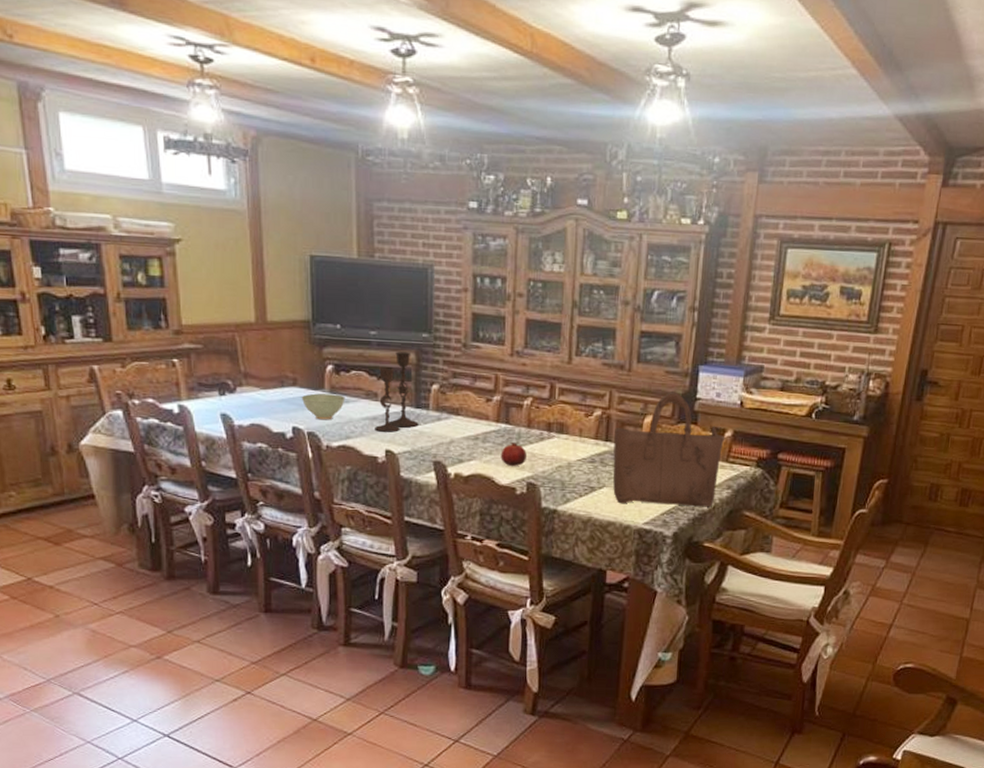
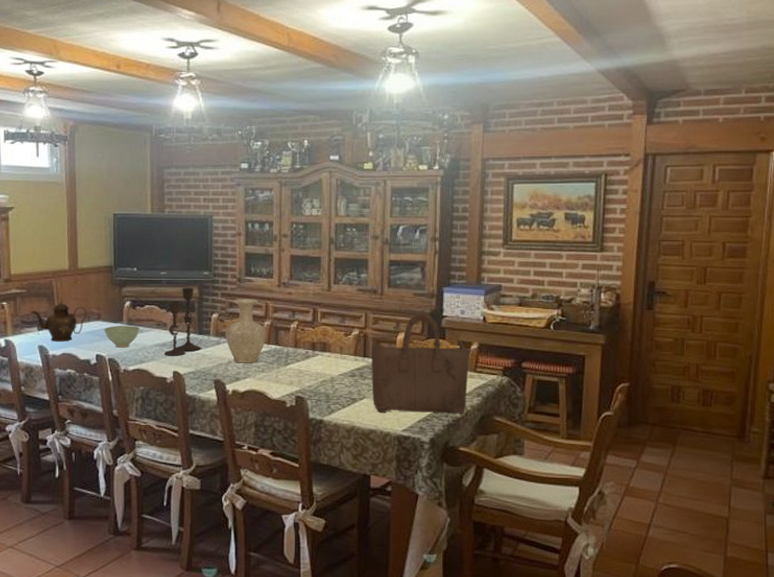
teapot: none [207,360,280,410] -> present [29,301,87,342]
vase: none [447,368,495,444] -> present [225,299,266,363]
fruit: present [500,442,527,467] -> none [272,361,294,383]

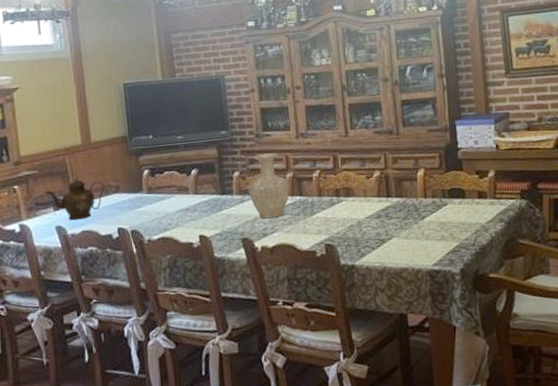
bowl: present [104,325,140,348] -> none [123,193,161,218]
candlestick: present [164,288,201,356] -> none [188,149,226,221]
handbag: present [371,311,472,414] -> none [393,145,491,251]

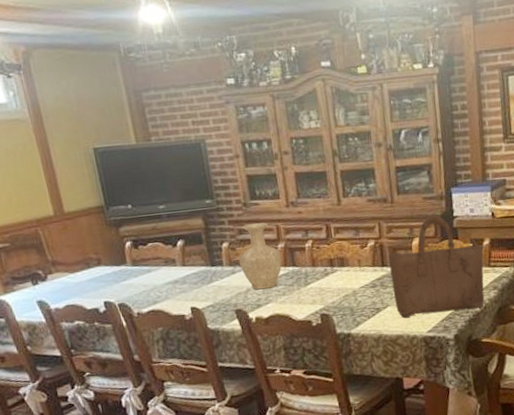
teapot: present [43,177,105,220] -> none [18,250,86,295]
handbag: none [393,145,491,251] -> present [388,214,485,319]

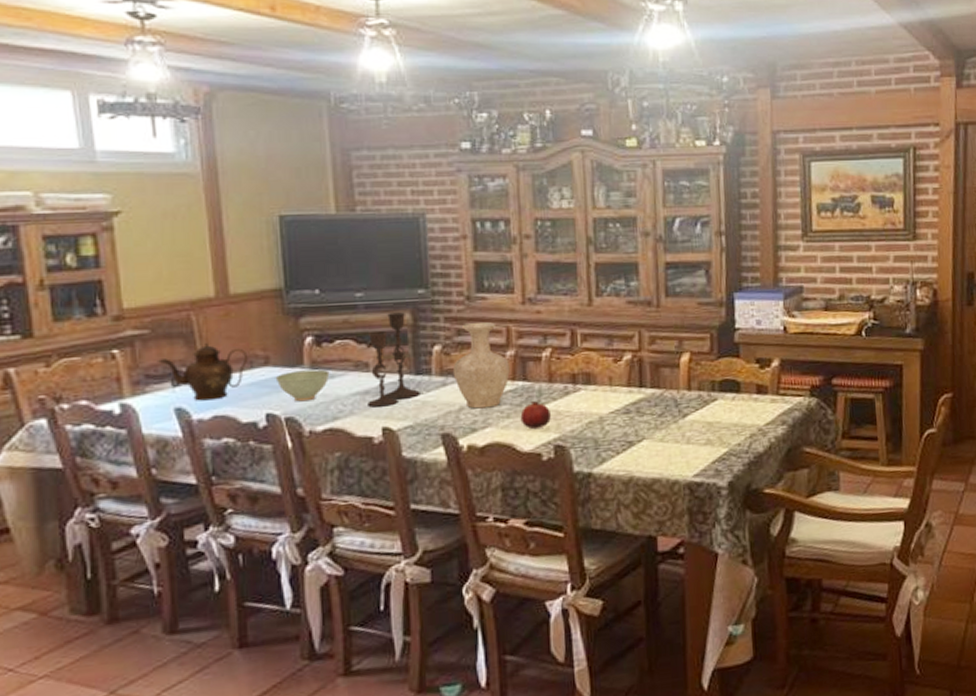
teapot: none [18,250,86,295] -> present [156,342,249,401]
bowl: none [107,266,148,292] -> present [275,369,330,402]
candlestick: none [172,219,216,293] -> present [367,312,420,408]
fruit: none [293,281,316,303] -> present [520,401,551,430]
handbag: present [388,214,485,319] -> none [649,324,773,457]

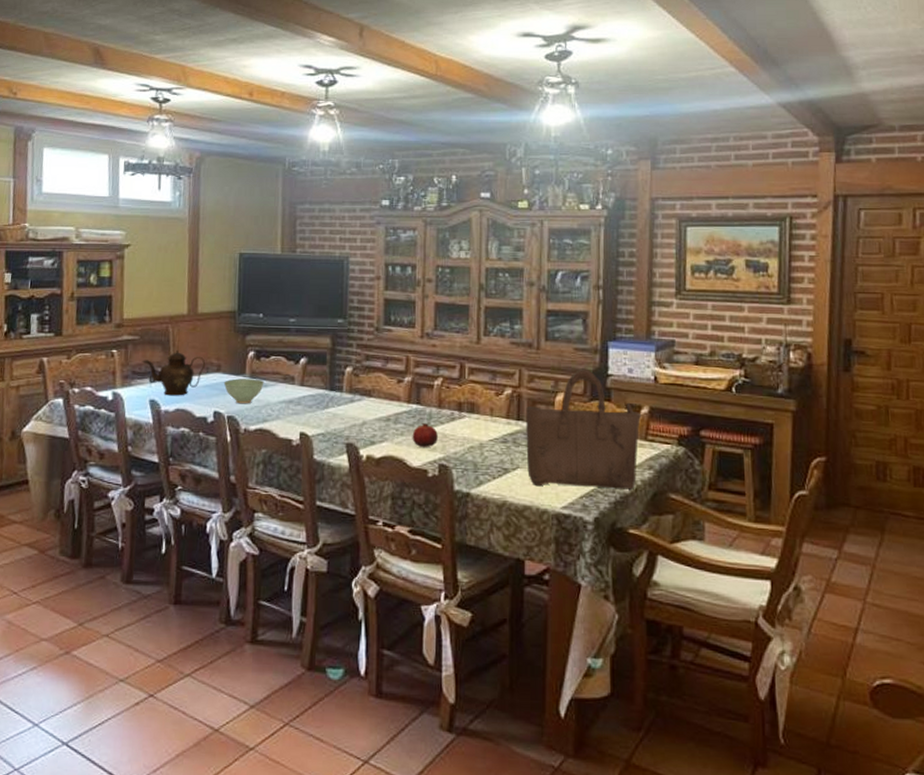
candlestick: present [367,312,420,408] -> none [290,337,332,415]
vase: present [452,322,510,409] -> none [359,351,407,425]
handbag: none [649,324,773,457] -> present [526,368,642,490]

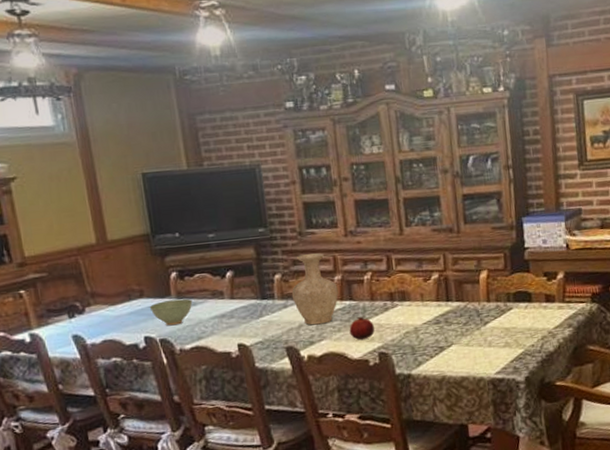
teapot: present [141,349,206,396] -> none [55,280,127,329]
vase: none [359,351,407,425] -> present [291,253,339,326]
handbag: present [526,368,642,490] -> none [454,245,559,358]

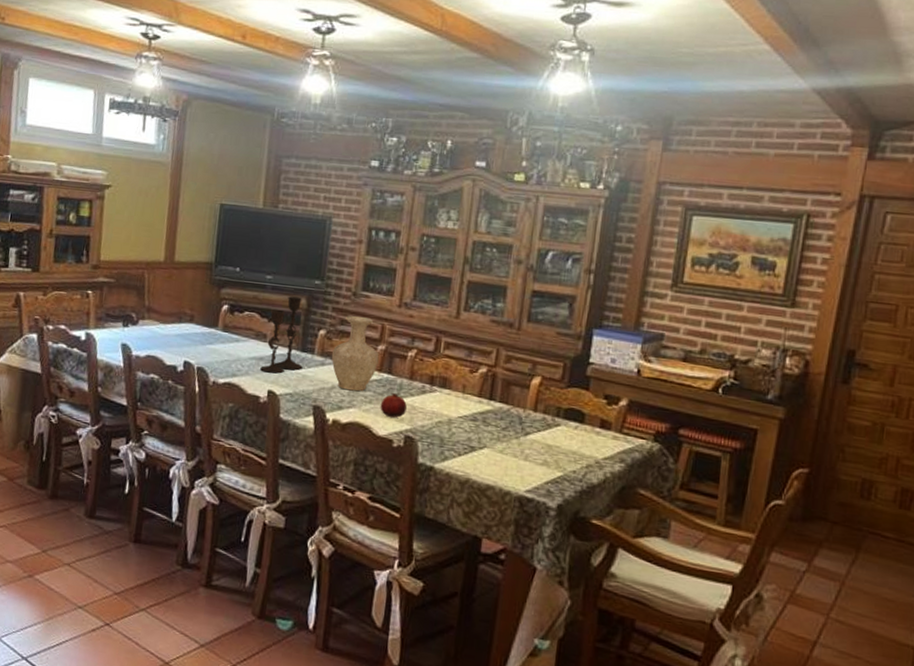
bowl: present [149,298,193,326] -> none [195,330,236,357]
candlestick: none [221,248,267,328] -> present [260,296,303,374]

